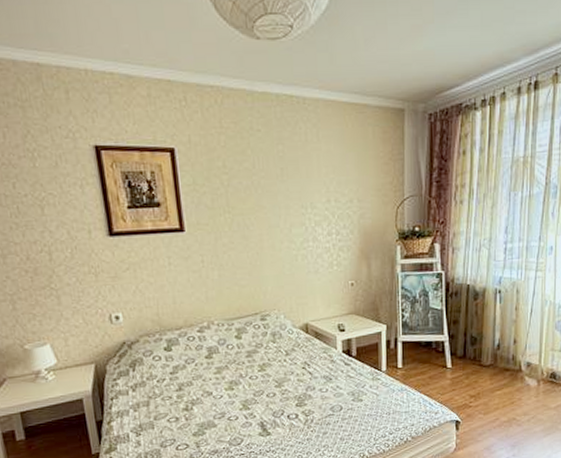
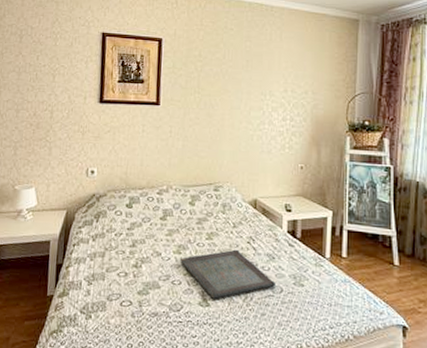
serving tray: none [234,376,335,427] -> present [180,249,275,299]

